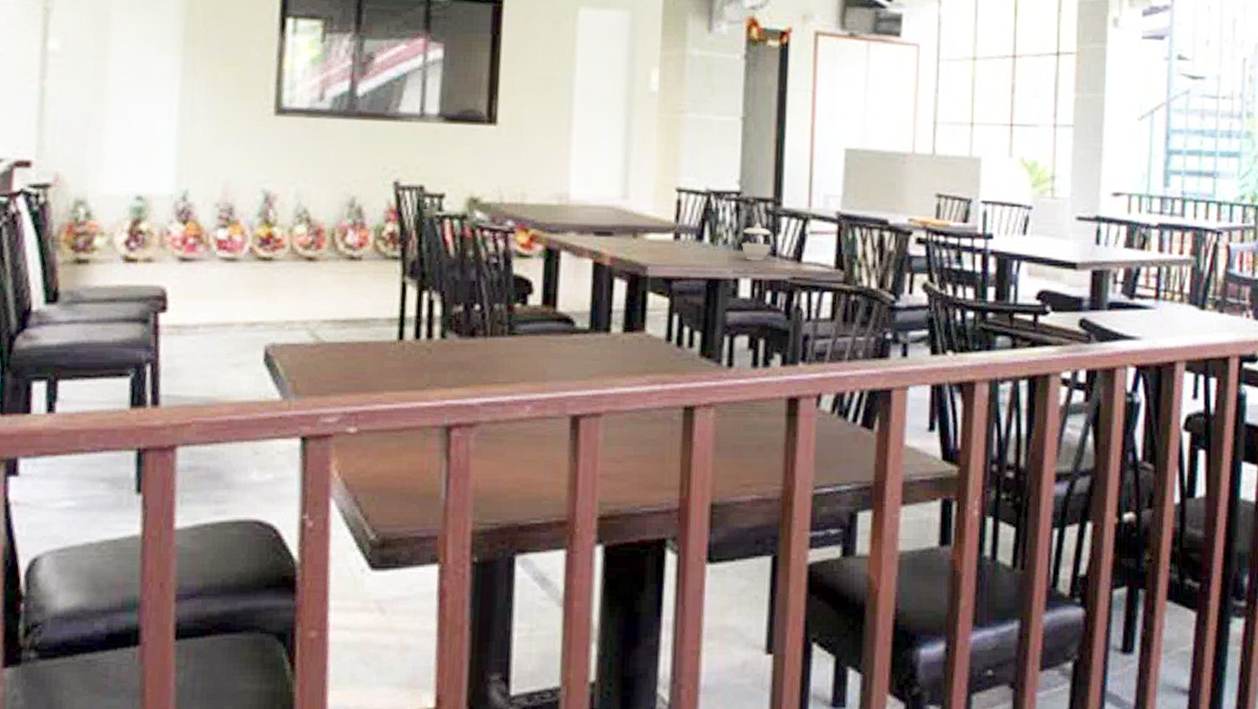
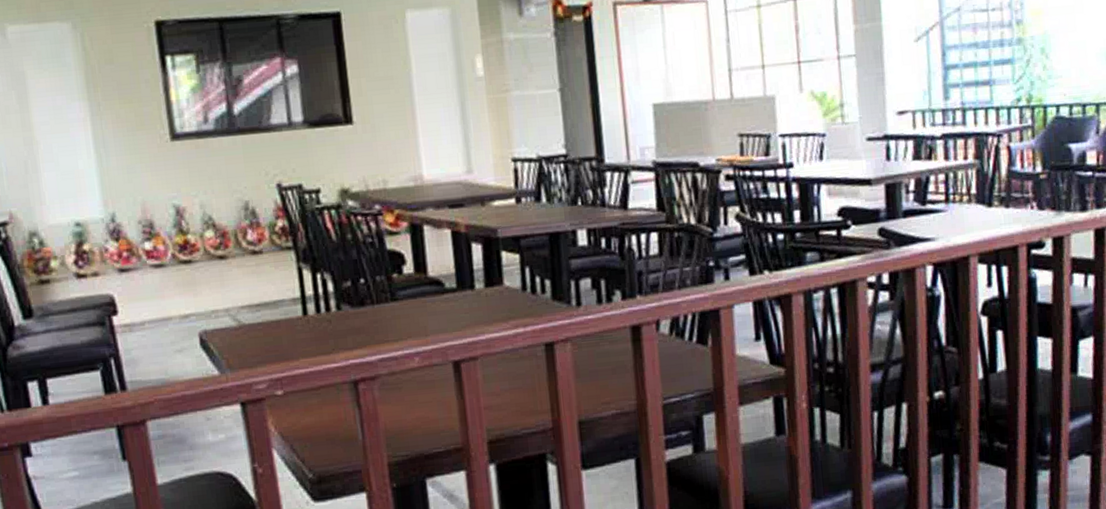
sugar bowl: present [741,223,772,261] -> none [574,180,600,213]

